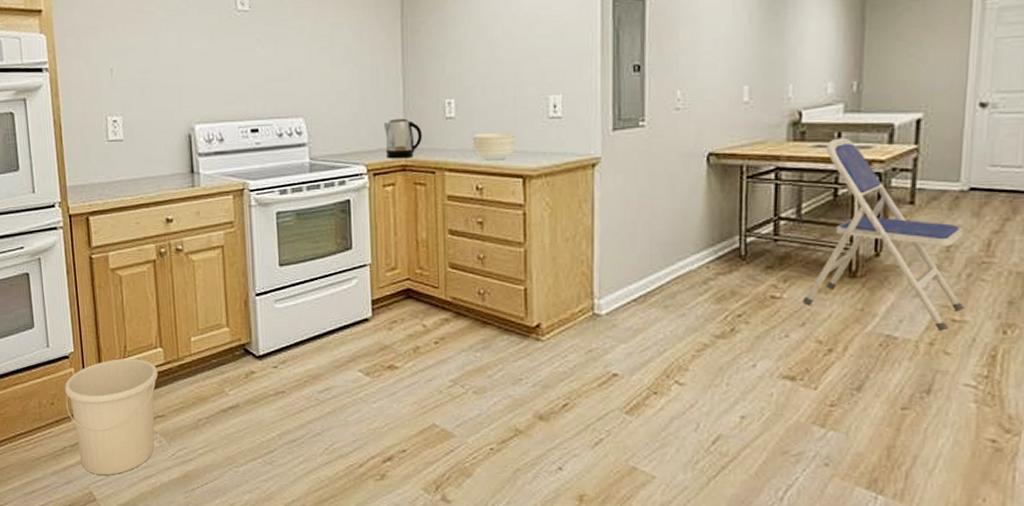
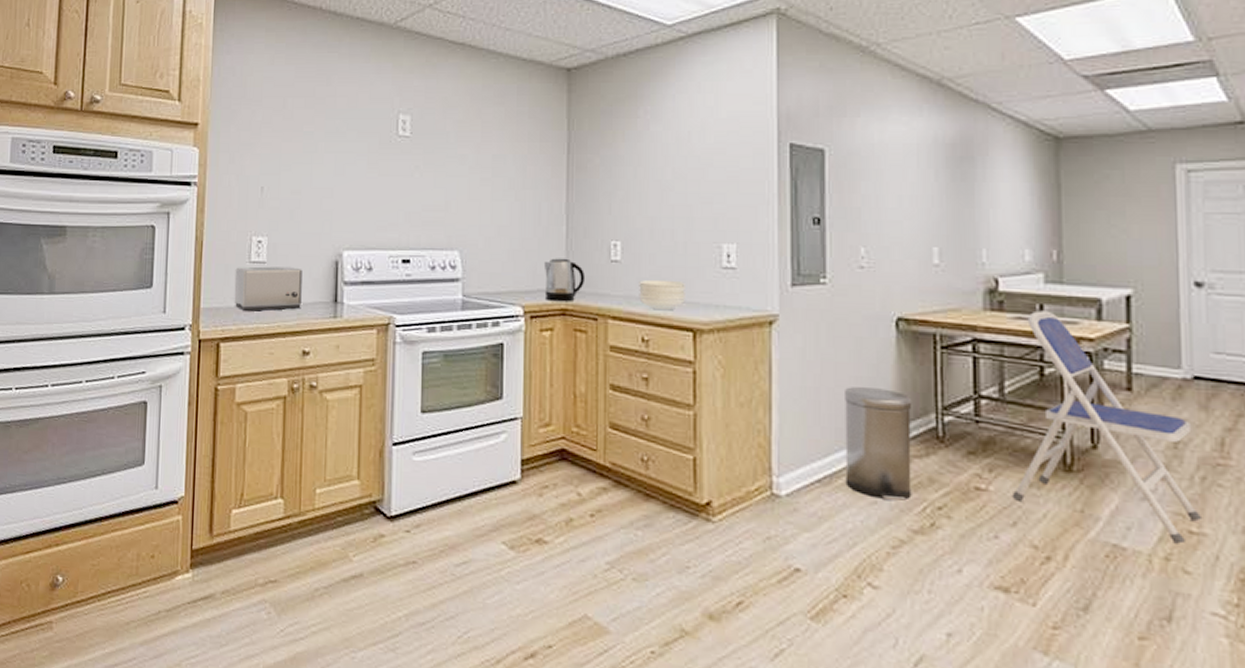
bucket: present [64,359,159,475] -> none [167,508,276,651]
toaster: none [95,142,161,187] -> present [234,266,302,312]
pedal bin: none [658,217,719,311] -> present [845,387,912,501]

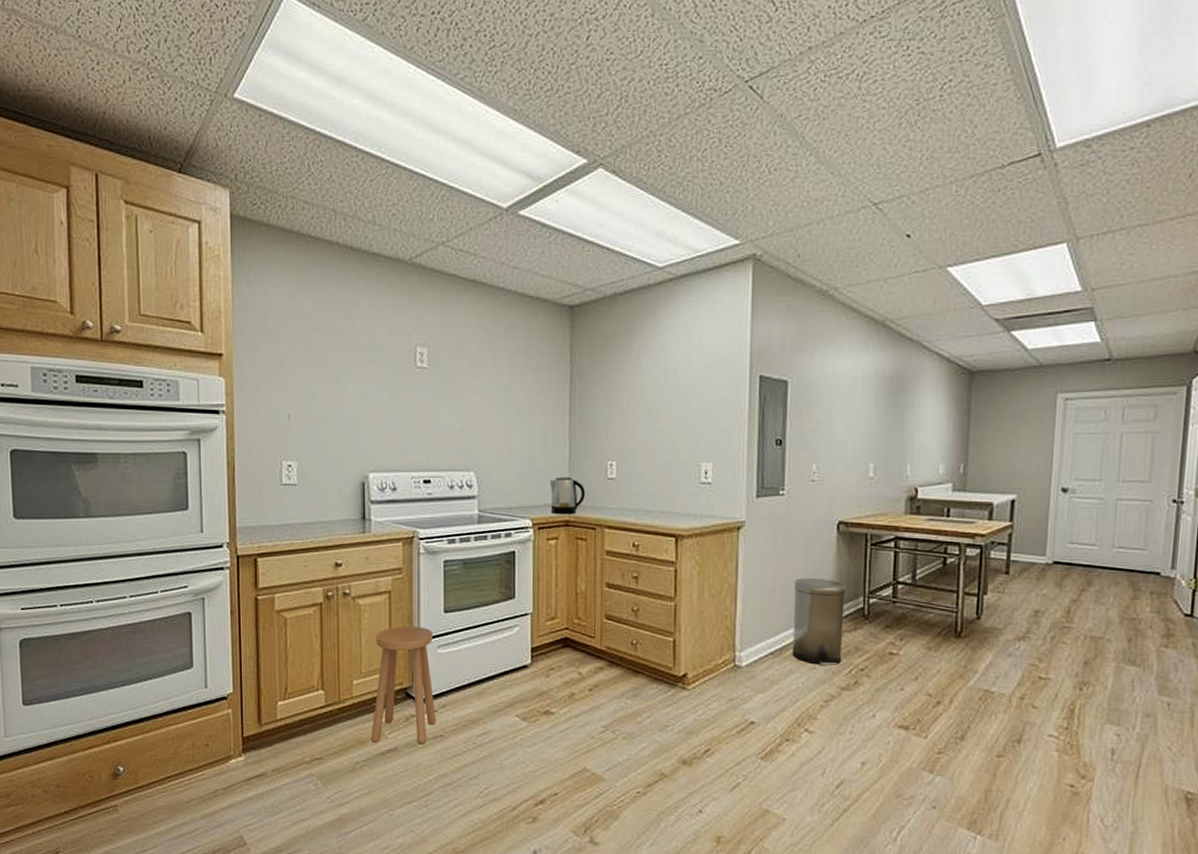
toaster: present [234,266,302,312] -> none [267,487,332,530]
stool: none [334,427,409,572] -> present [371,626,436,745]
bowl: present [639,279,685,311] -> none [631,494,670,520]
folding chair: present [1012,310,1203,544] -> none [915,513,1050,687]

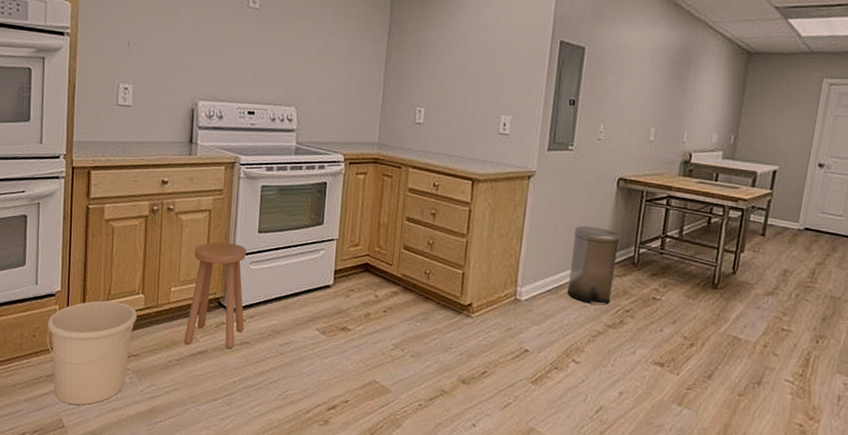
bucket: none [220,700,318,819] -> present [46,300,138,405]
kettle: present [549,477,585,515] -> none [361,118,394,154]

